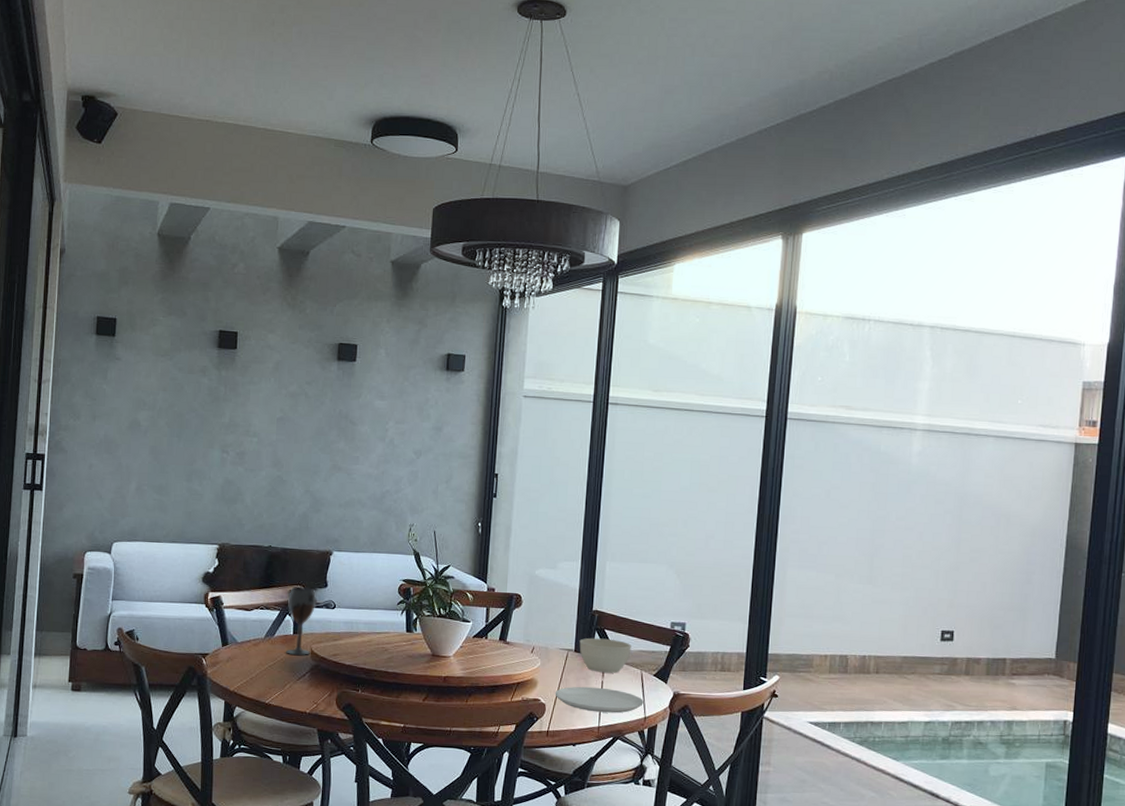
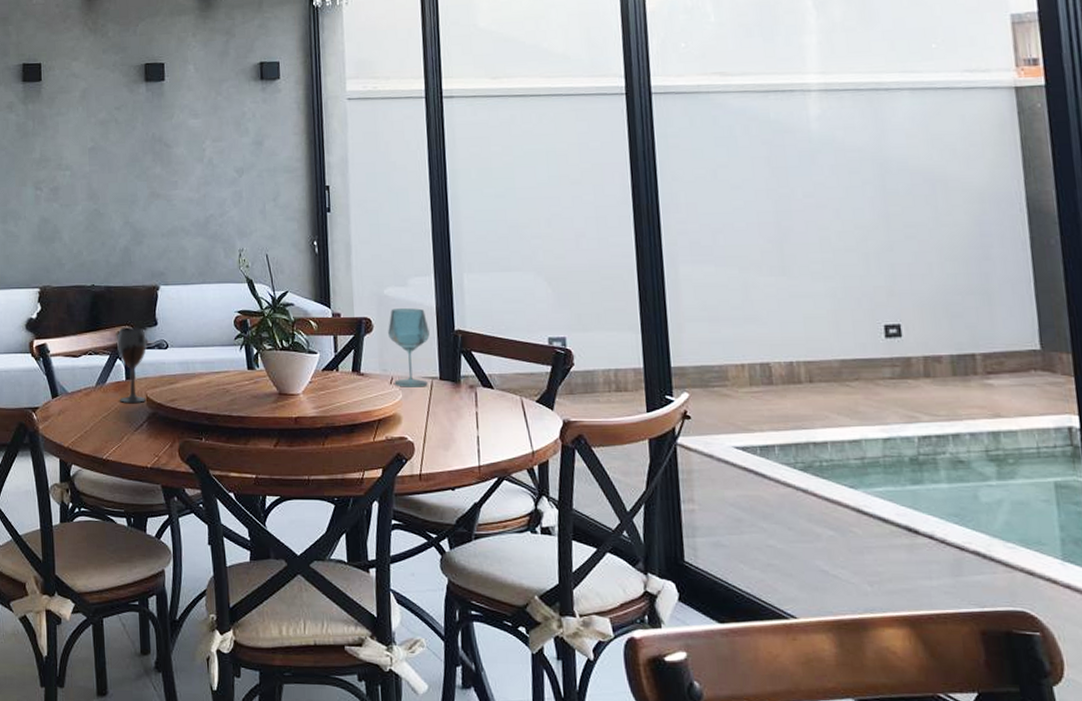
wine glass: none [535,588,571,657] -> present [388,308,430,387]
plate: present [555,686,643,714] -> none [423,419,529,449]
bowl: present [579,637,631,673] -> none [444,362,506,402]

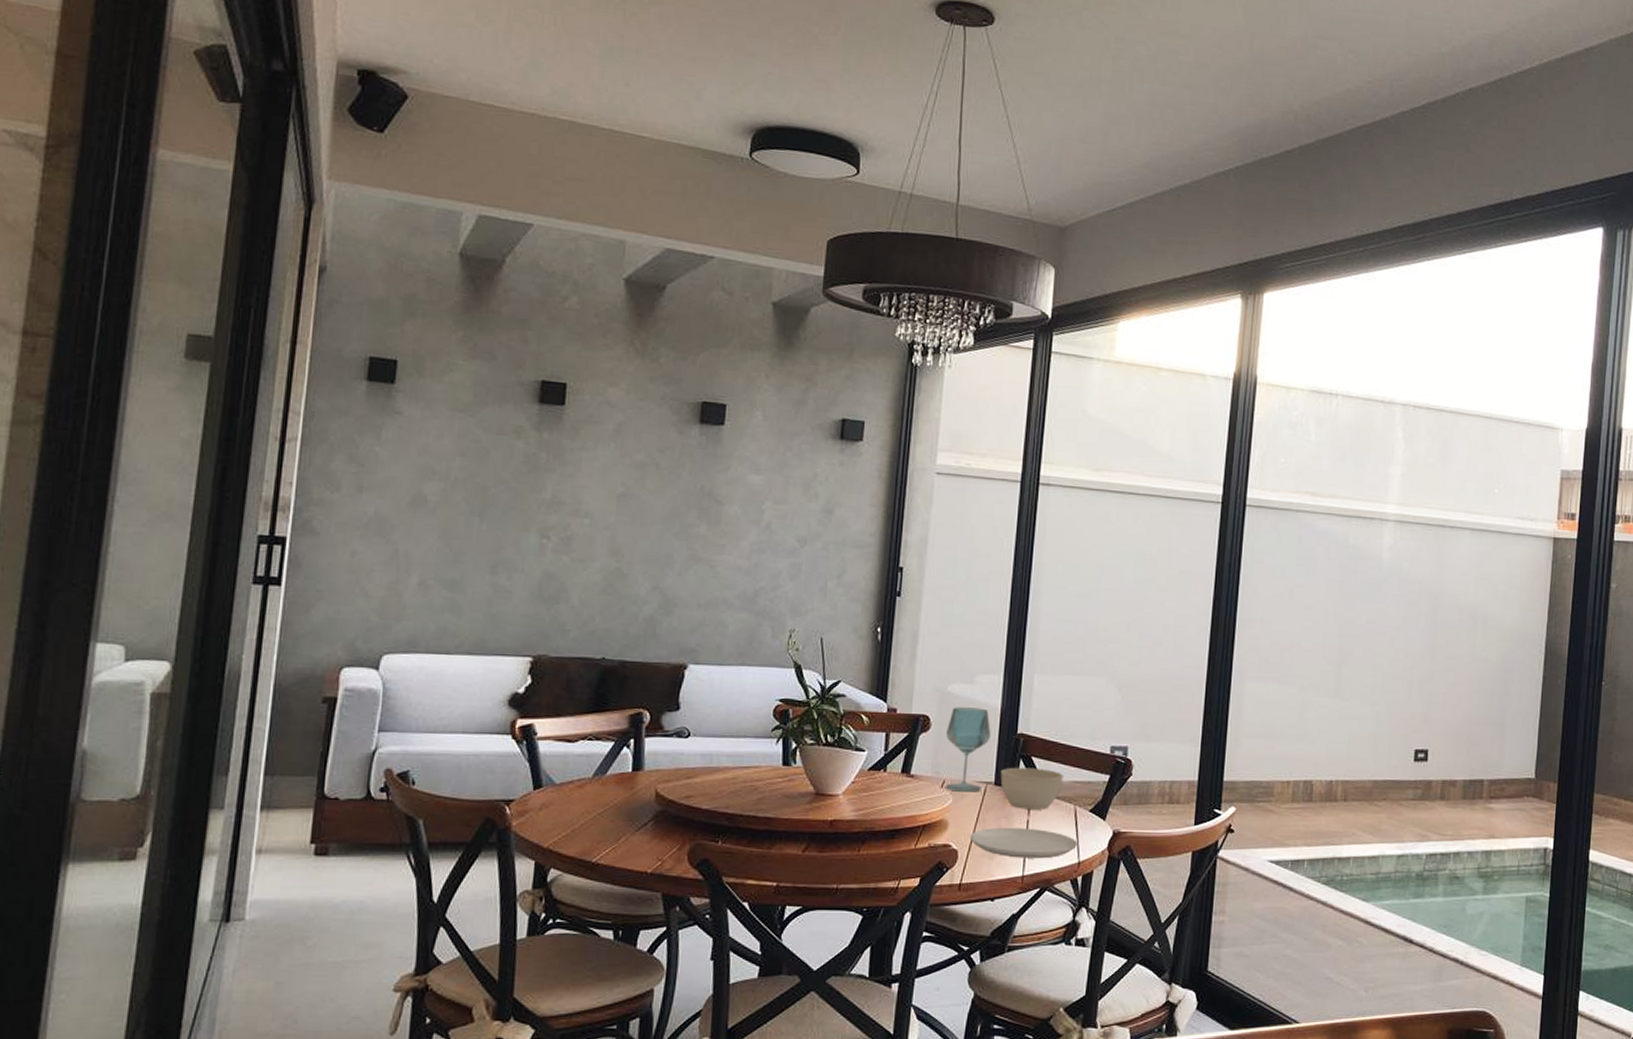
wine glass: present [117,327,148,403] -> none [622,710,664,798]
plate: none [423,419,529,449] -> present [969,827,1077,859]
bowl: none [444,362,506,402] -> present [1000,767,1064,810]

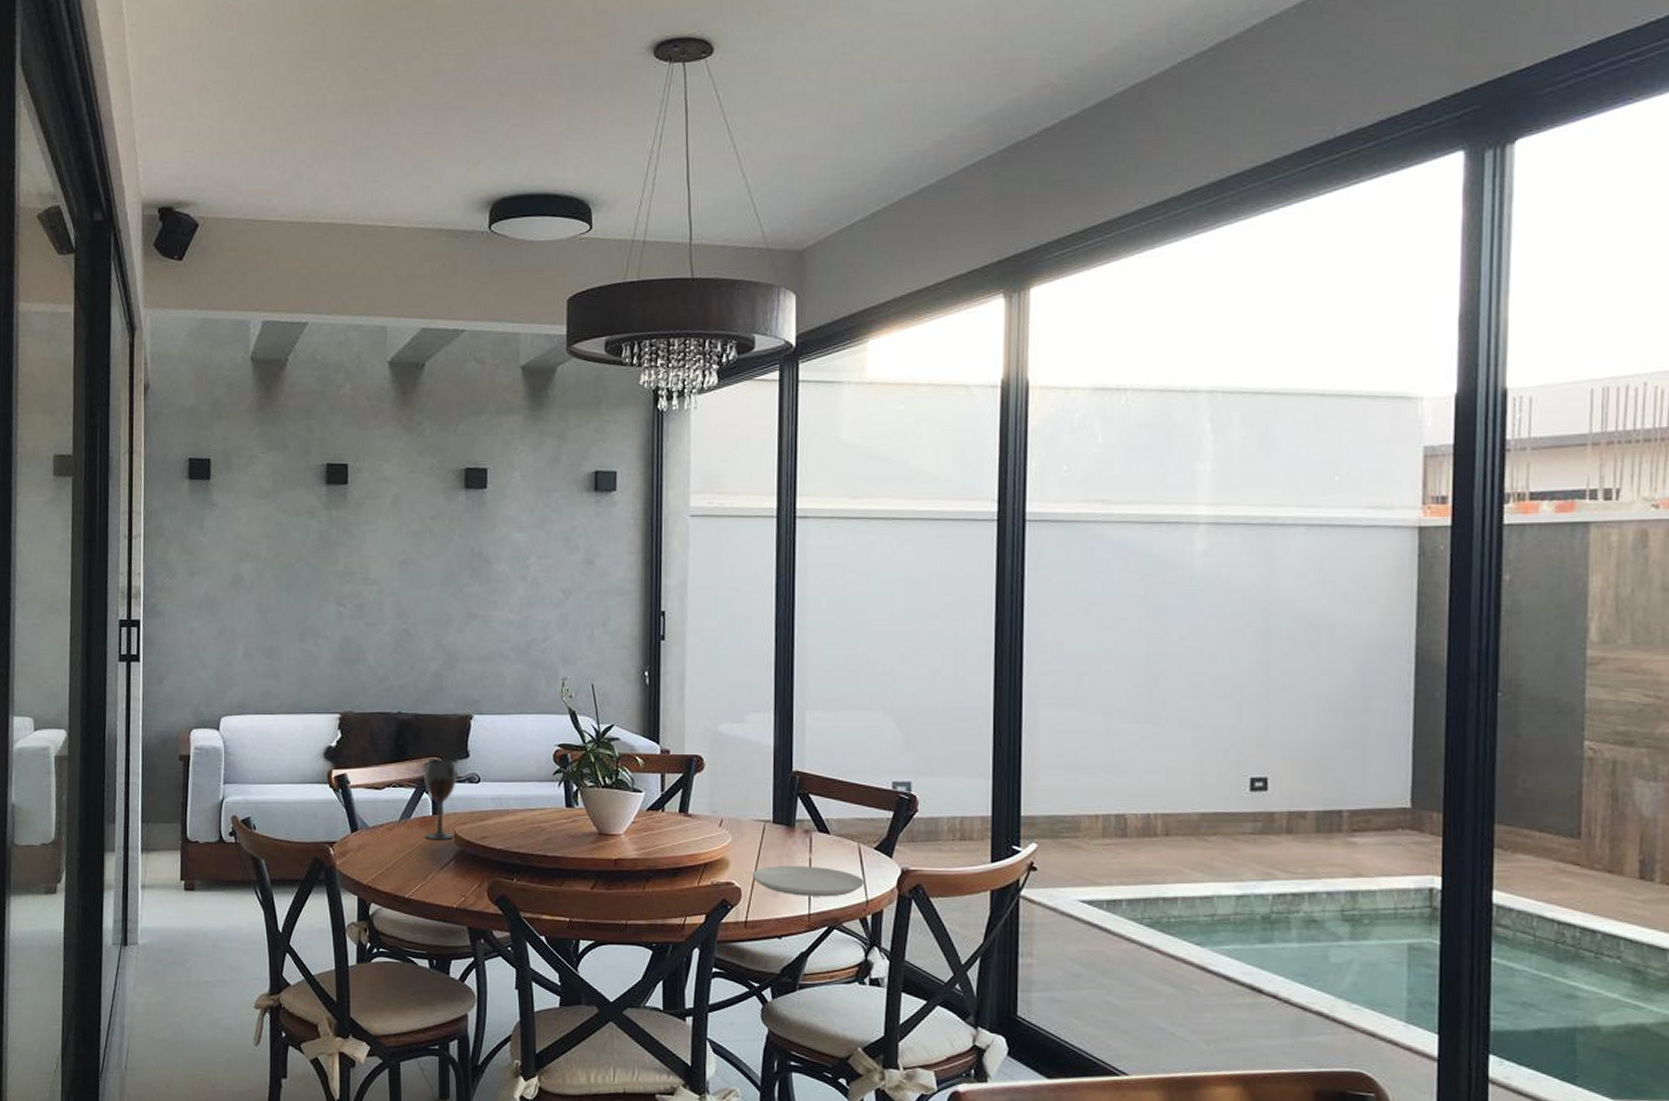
wine glass: none [622,710,664,798] -> present [424,759,458,840]
wine glass: present [946,707,991,792] -> none [720,746,765,831]
bowl: present [1000,767,1064,810] -> none [778,805,844,848]

